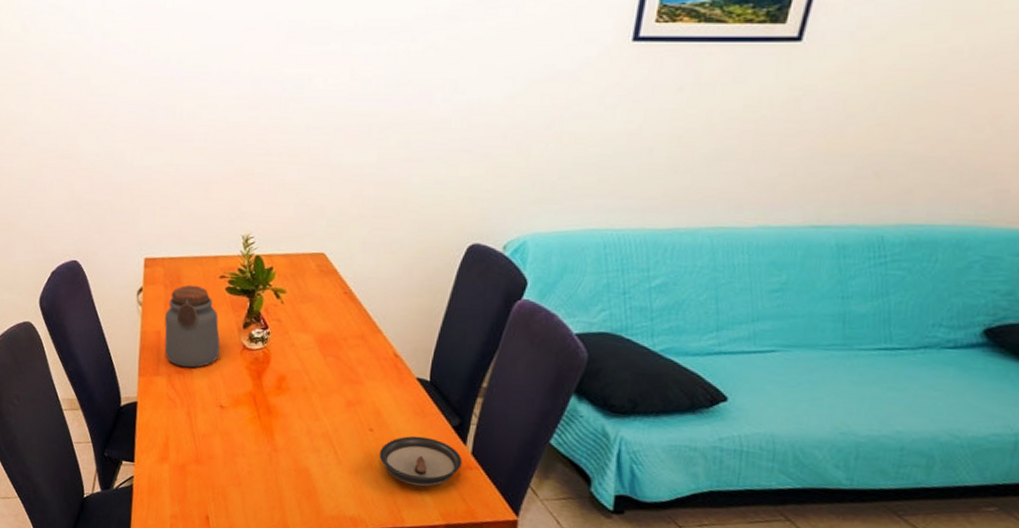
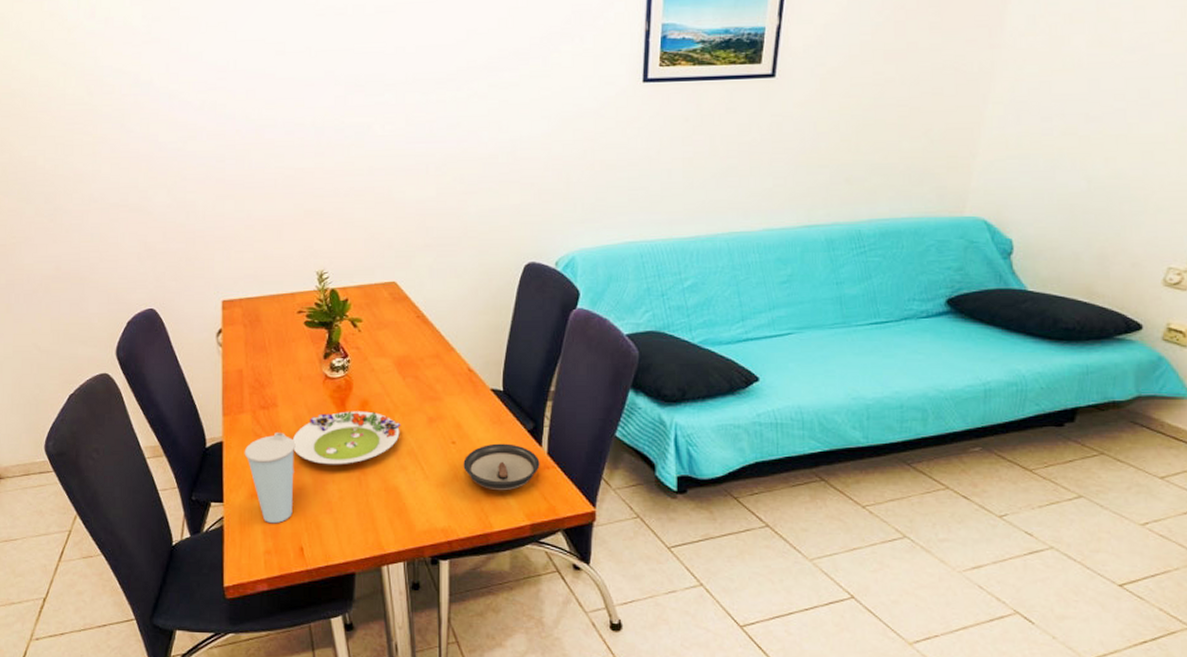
cup: none [157,399,209,490] -> present [244,433,296,524]
jar: present [164,285,220,368] -> none [246,323,303,402]
salad plate: none [205,384,318,439] -> present [292,411,401,465]

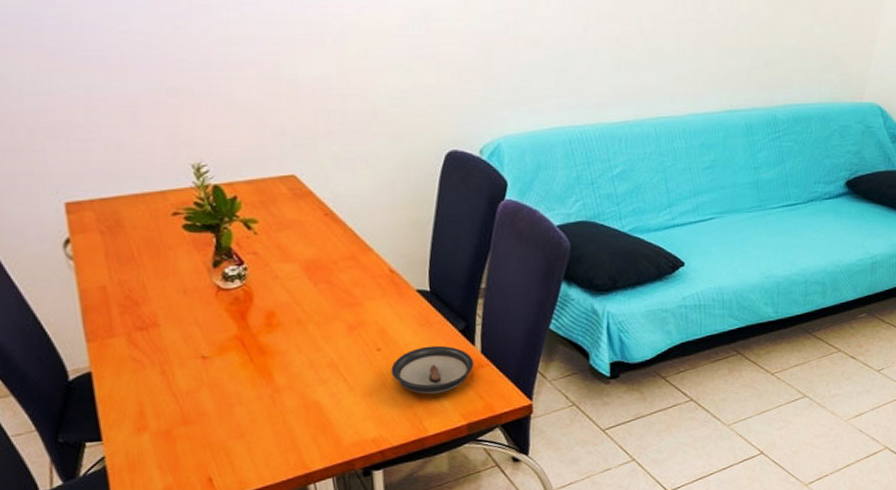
cup: present [244,433,296,524] -> none [121,355,194,457]
salad plate: present [292,411,401,465] -> none [183,323,317,387]

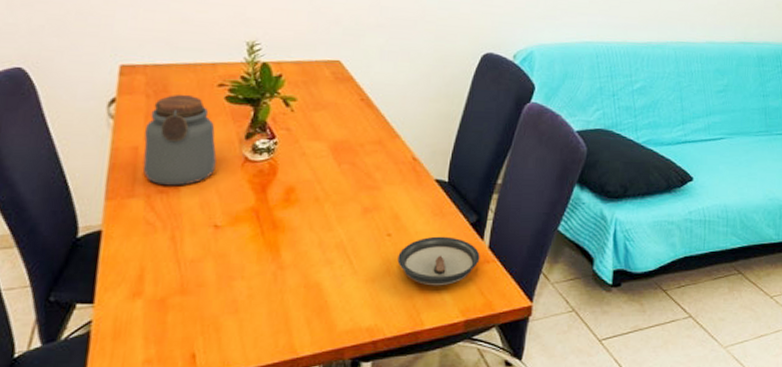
jar: none [108,228,190,323] -> present [142,95,217,186]

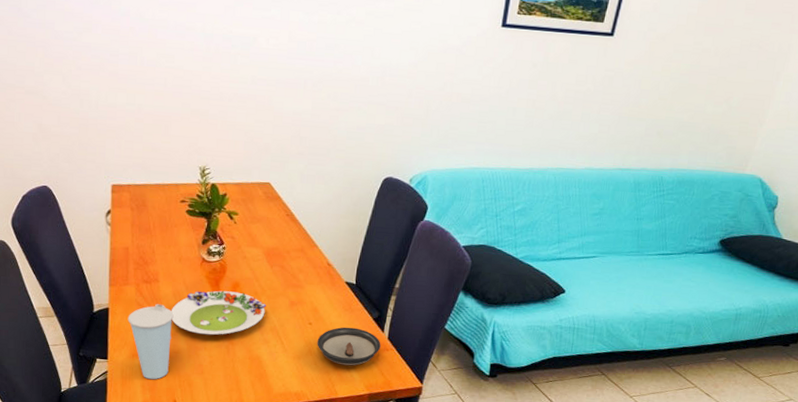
cup: none [129,221,199,328] -> present [127,304,174,380]
jar: present [142,95,217,186] -> none [132,208,183,278]
salad plate: none [195,198,331,259] -> present [171,290,267,335]

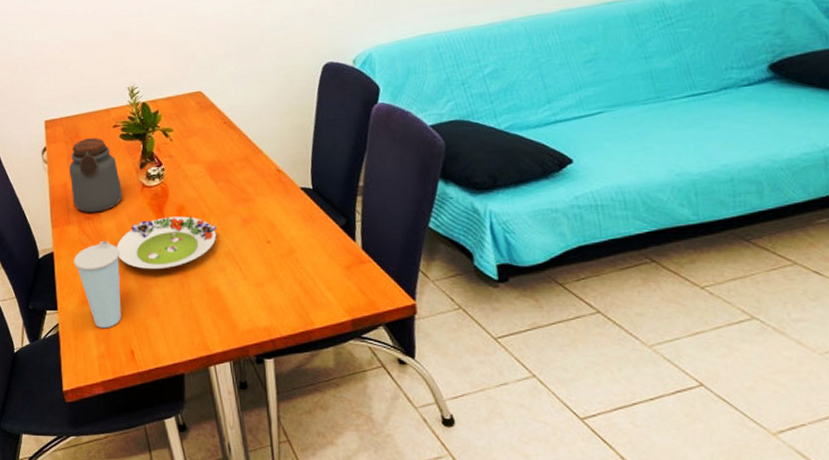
jar: none [132,208,183,278] -> present [69,138,122,213]
saucer: present [317,327,381,366] -> none [279,240,356,288]

